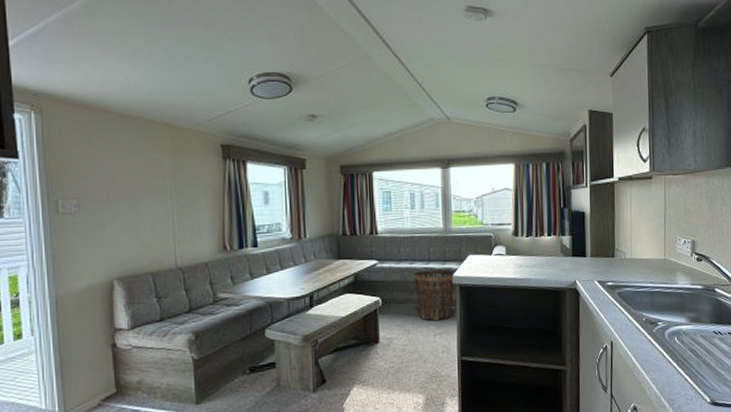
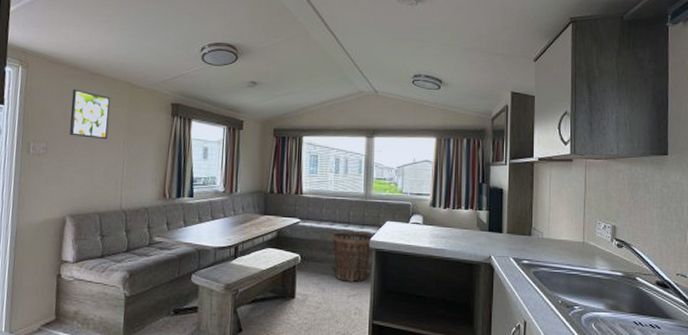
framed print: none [101,135,151,191] -> present [70,89,111,140]

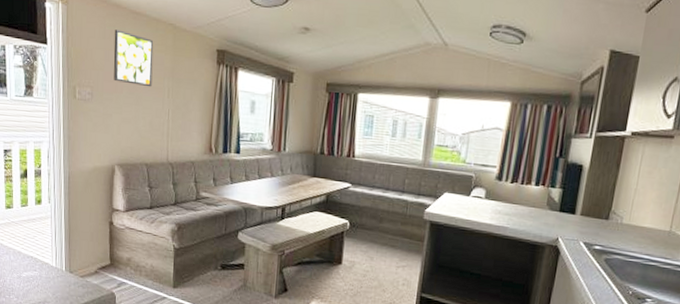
basket: present [332,232,373,282] -> none [384,200,428,253]

